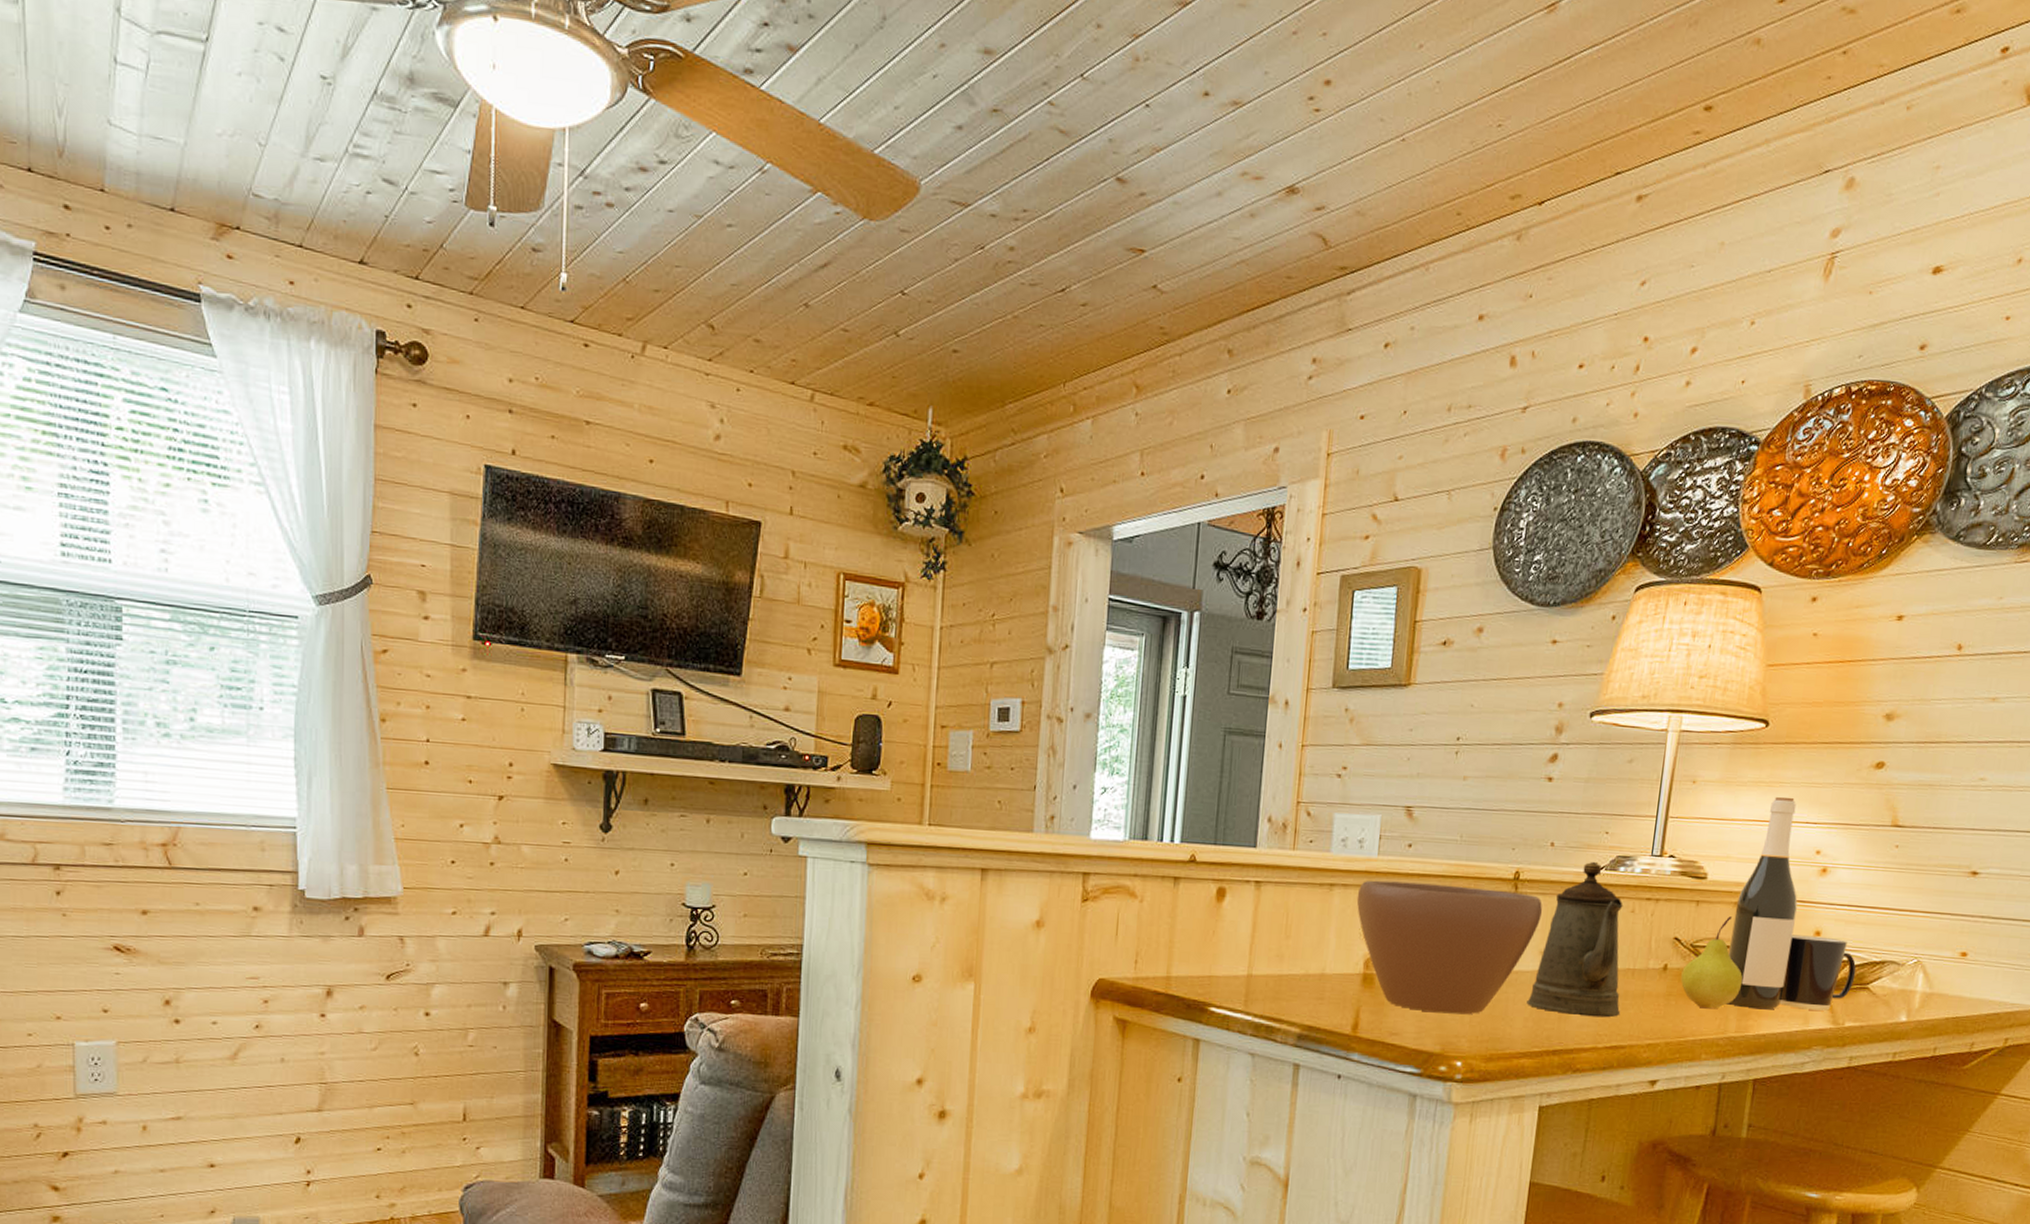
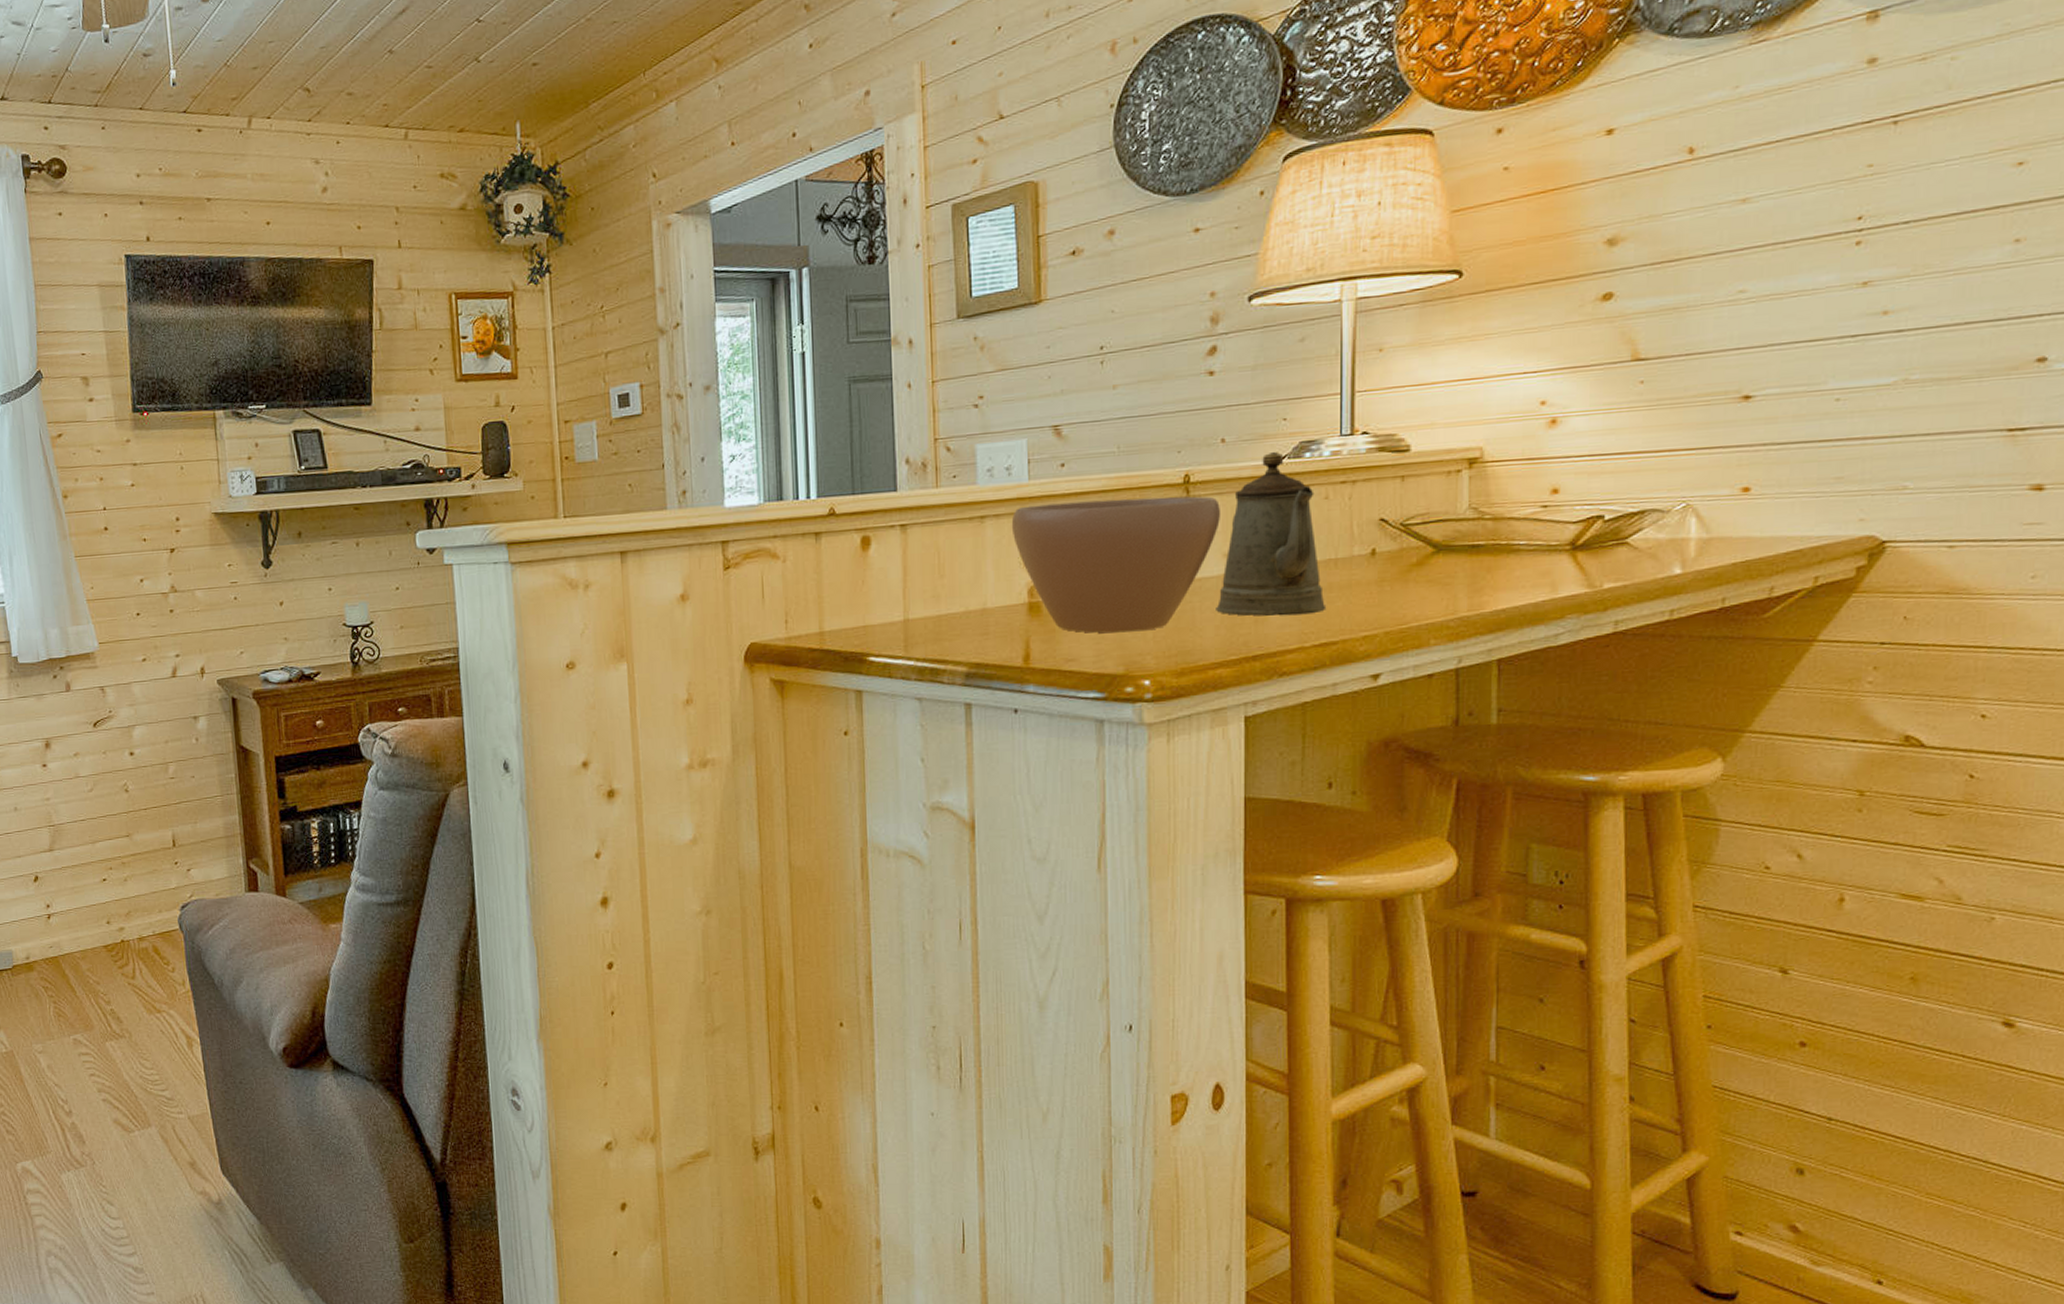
fruit: present [1681,916,1743,1009] -> none [1394,487,1469,591]
wine bottle: present [1728,796,1798,1010] -> none [1447,348,1527,583]
mug: present [1779,934,1857,1011] -> none [1518,493,1609,577]

